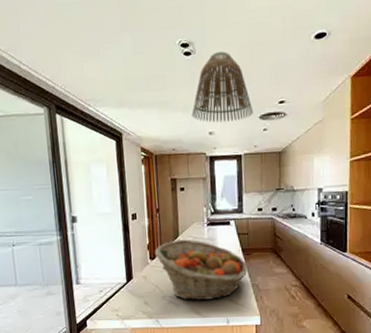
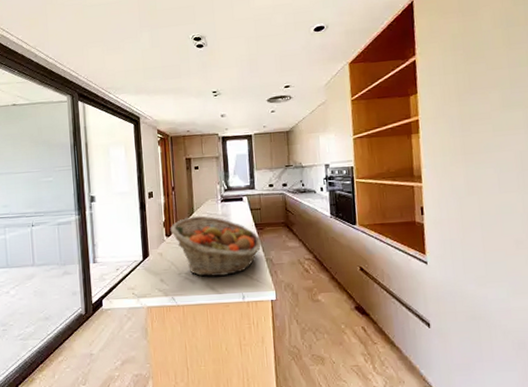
lamp shade: present [192,51,254,123] -> none [205,43,262,106]

